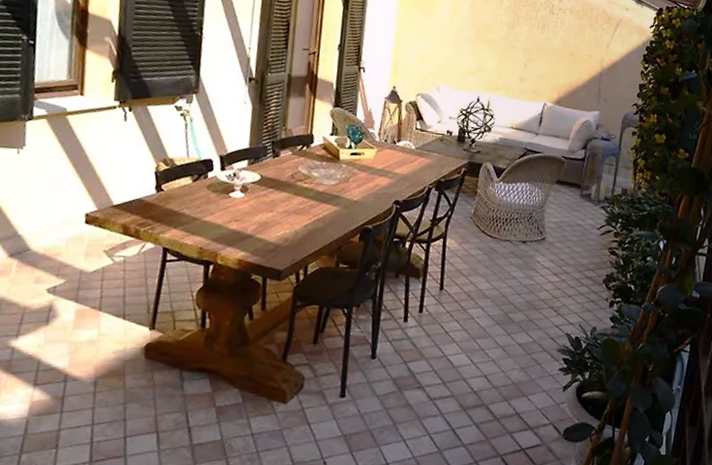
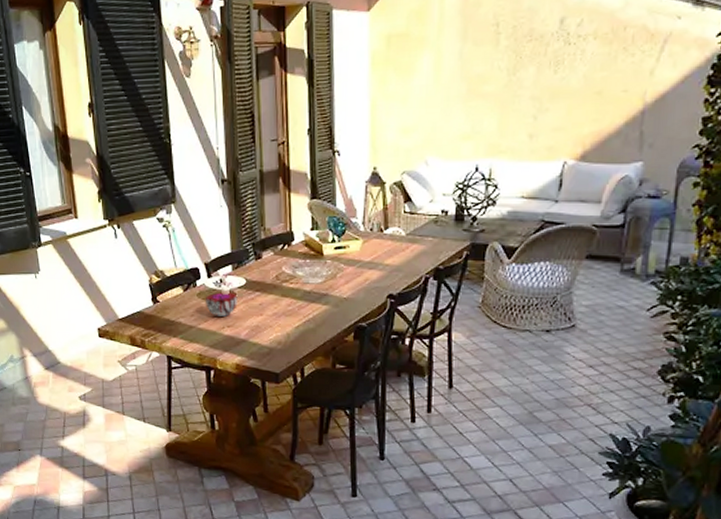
decorative bowl: none [214,185,250,211] -> present [206,292,238,317]

